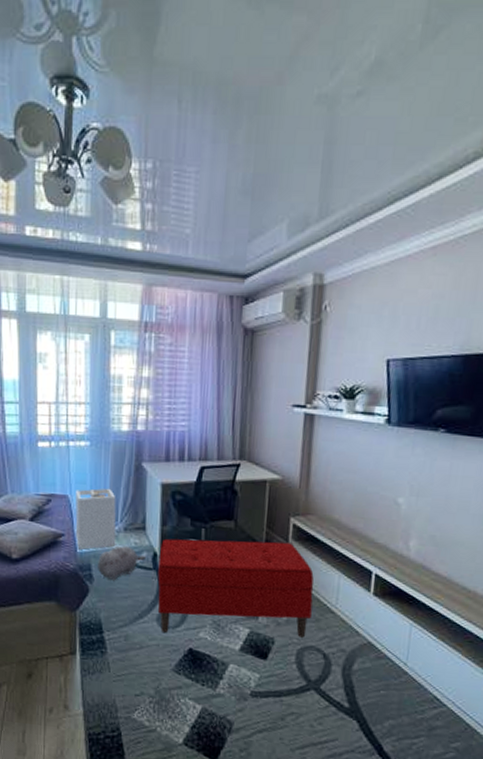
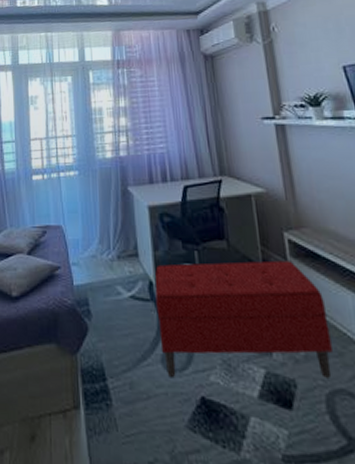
laundry hamper: present [75,488,116,550] -> none [69,215,111,282]
plush toy: present [98,546,146,581] -> none [95,276,142,316]

